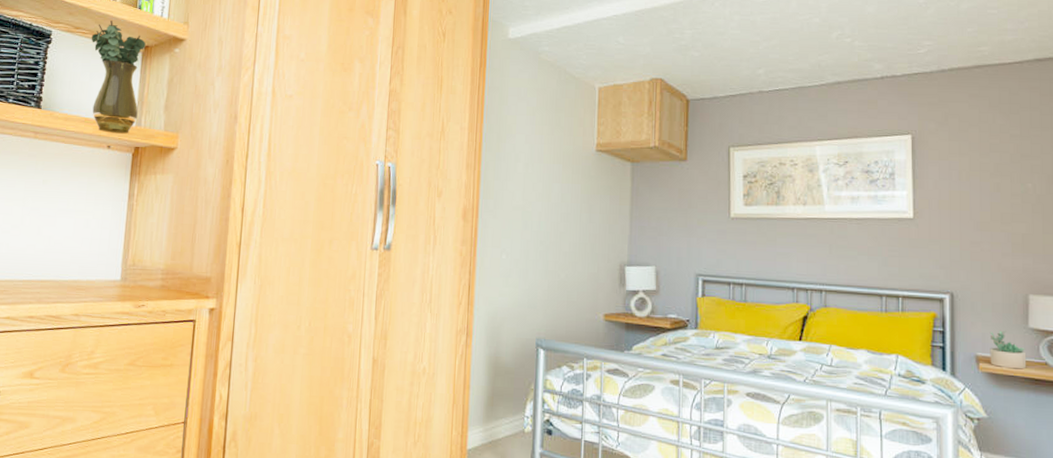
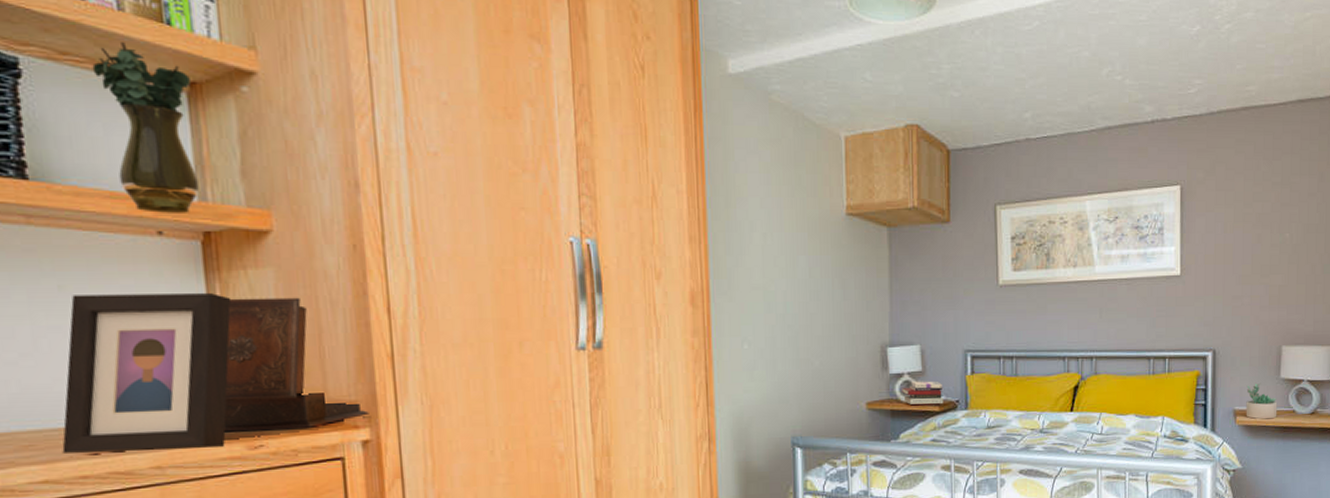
picture frame: none [22,187,143,304] -> present [62,293,232,455]
jewelry box: none [122,195,218,295] -> present [223,297,369,431]
books: none [637,298,675,324] -> present [902,381,944,406]

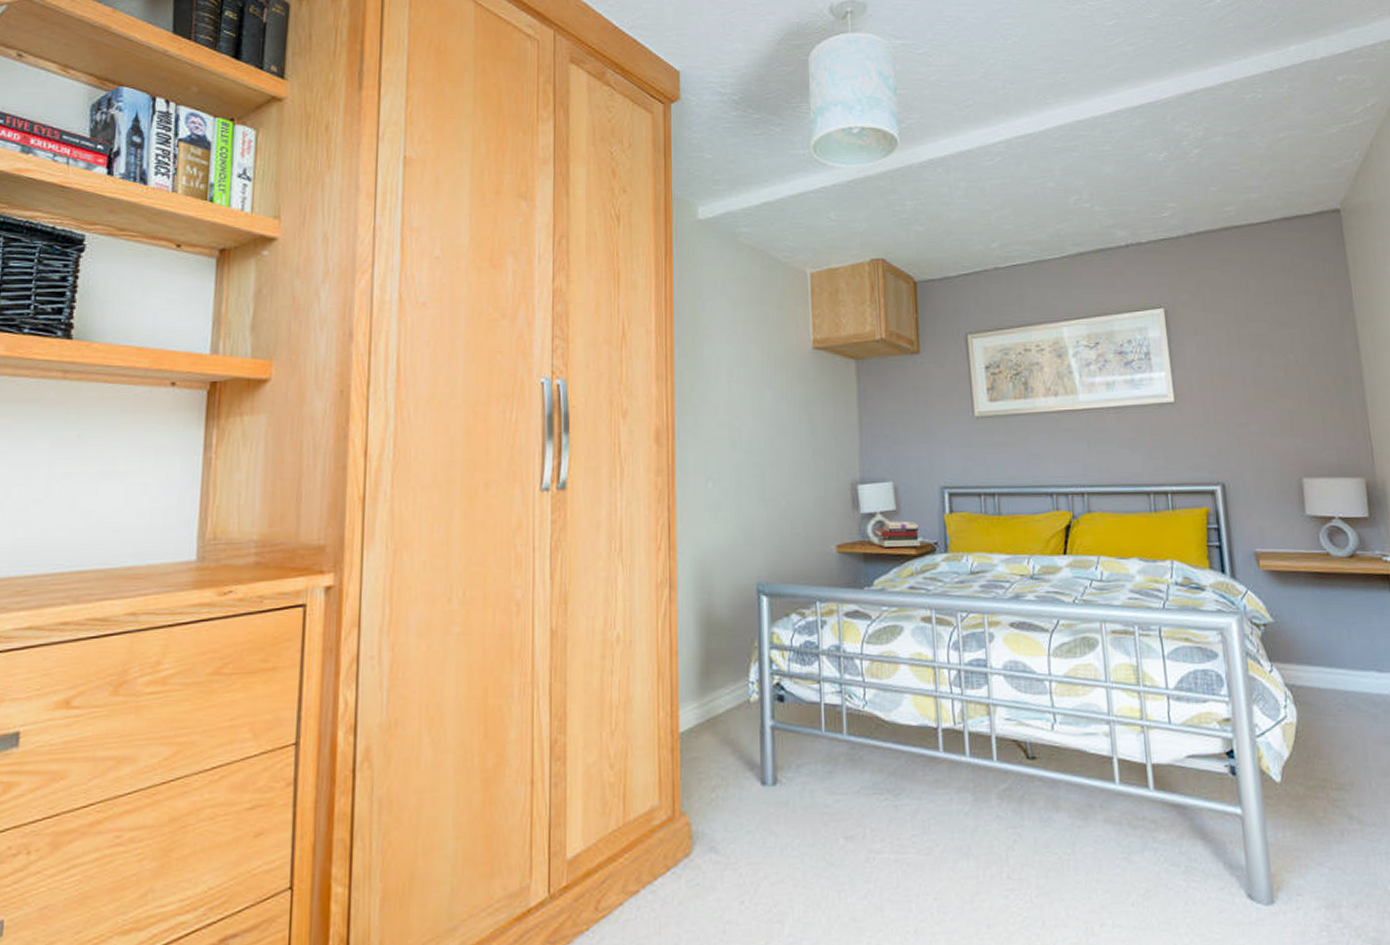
picture frame: present [62,293,232,455] -> none [50,440,225,600]
vase: present [92,42,199,213] -> none [142,218,221,366]
jewelry box: present [223,297,369,431] -> none [198,442,336,576]
succulent plant: present [1246,382,1278,420] -> none [1266,520,1309,564]

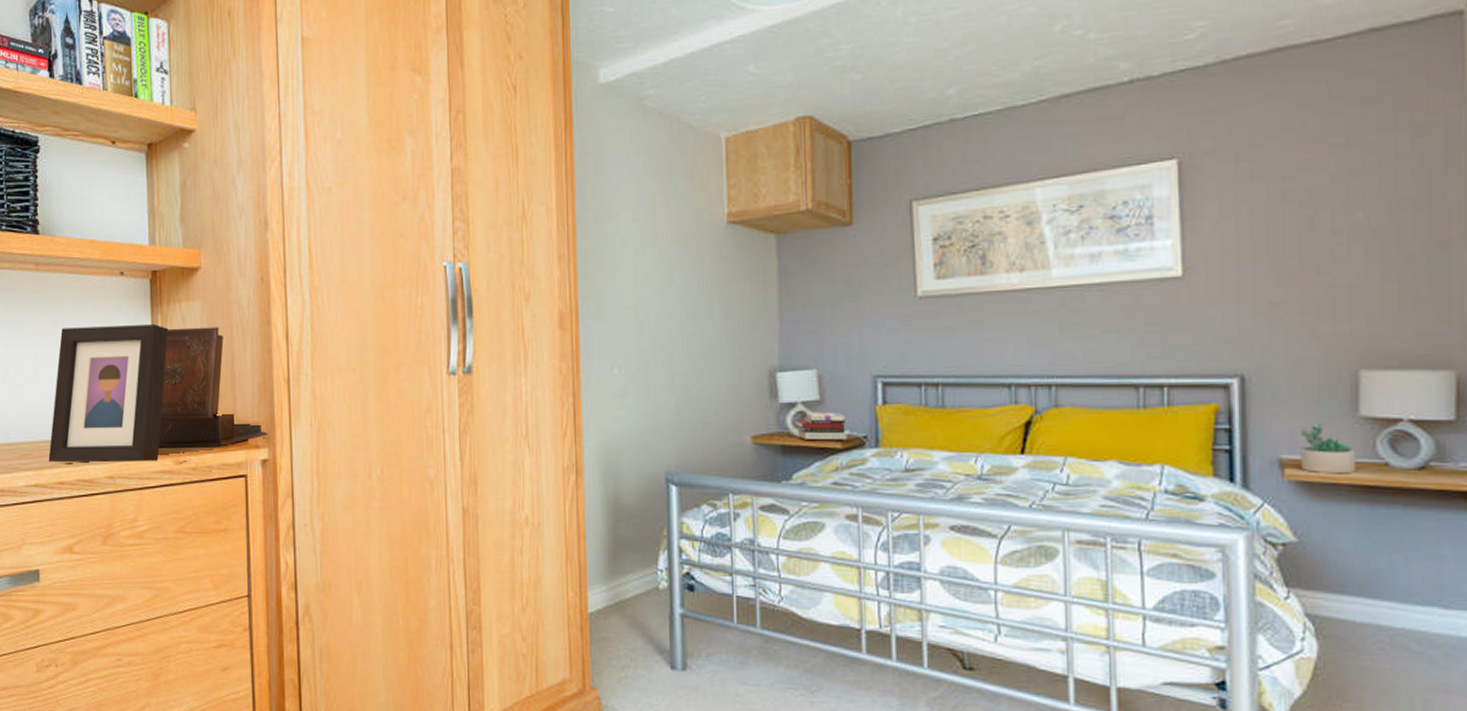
picture frame: none [50,440,225,600] -> present [48,324,169,463]
jewelry box: none [198,442,336,576] -> present [158,327,268,447]
succulent plant: none [1266,520,1309,564] -> present [1299,421,1357,474]

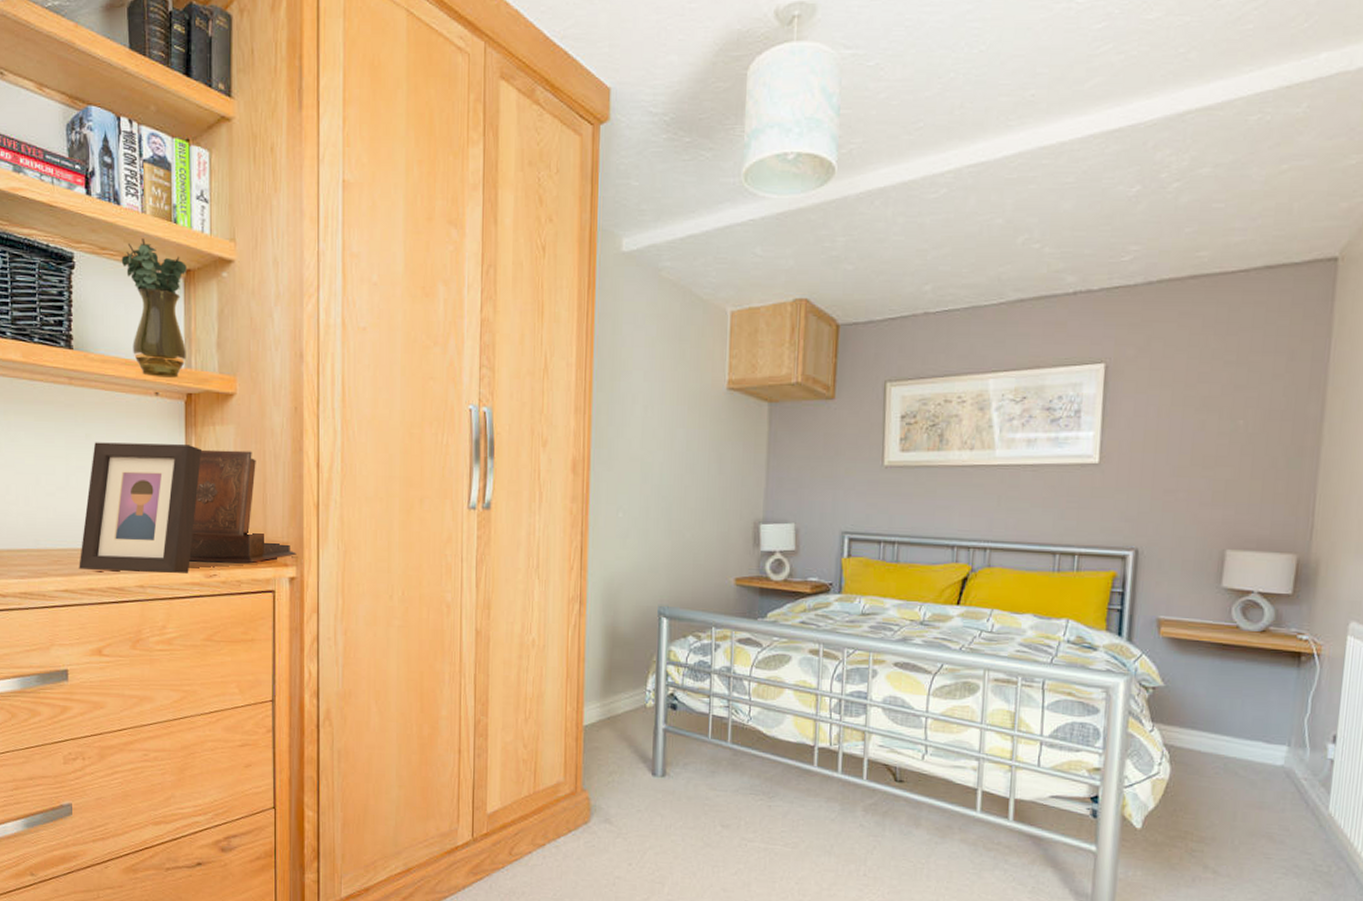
vase: none [84,116,150,257] -> present [121,238,187,378]
books: present [795,412,847,442] -> none [773,560,816,588]
succulent plant: present [1299,421,1357,474] -> none [1173,590,1216,634]

